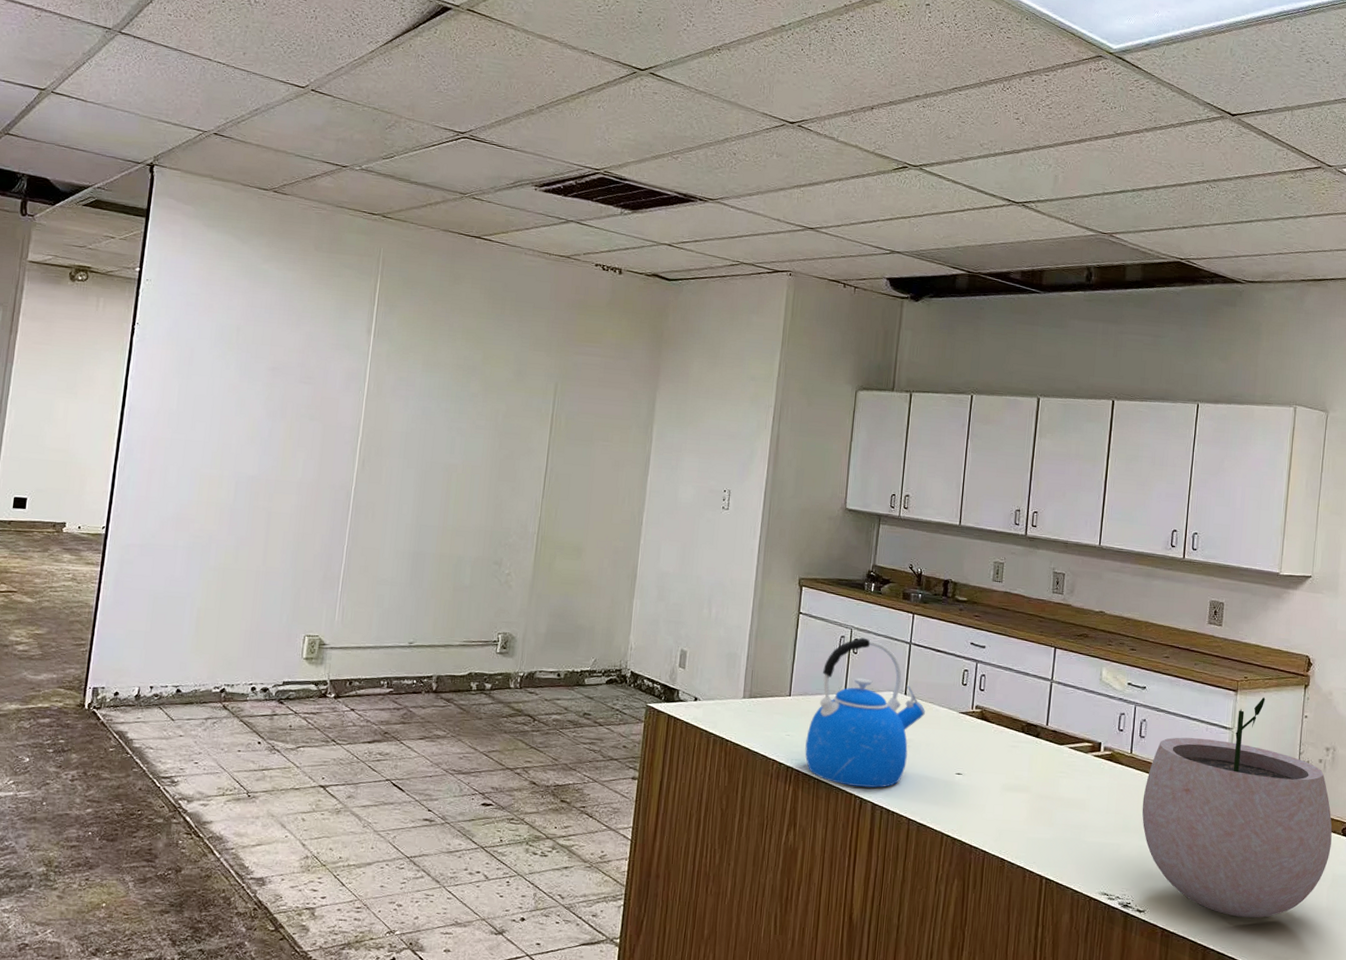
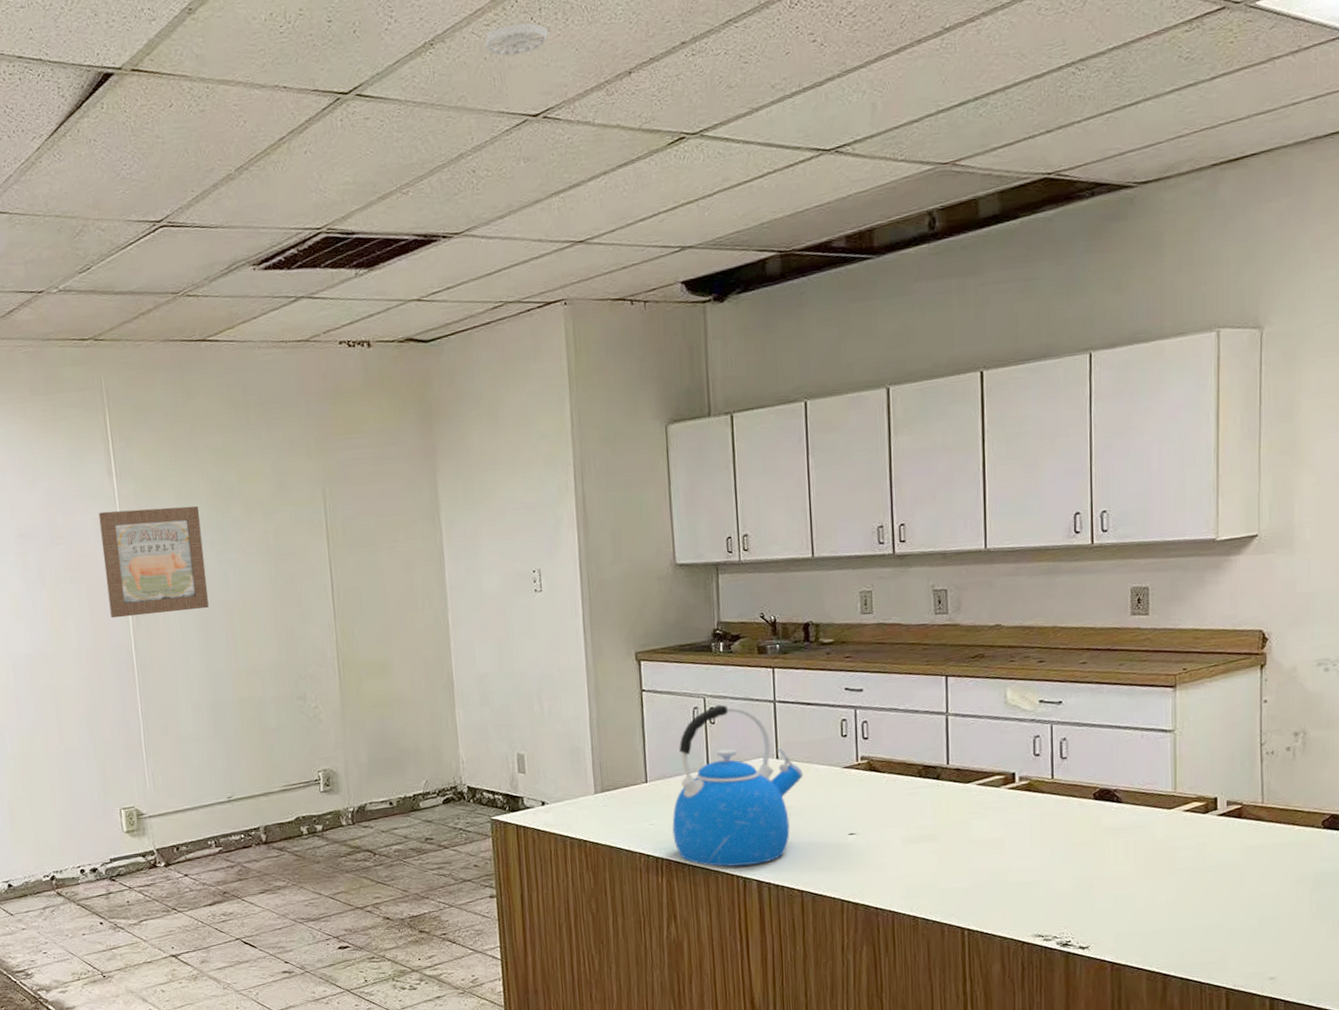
wall art: none [339,363,443,467] -> present [98,505,209,619]
smoke detector: none [762,50,814,75] -> present [485,23,548,56]
plant pot: present [1142,690,1332,918] -> none [1072,686,1310,938]

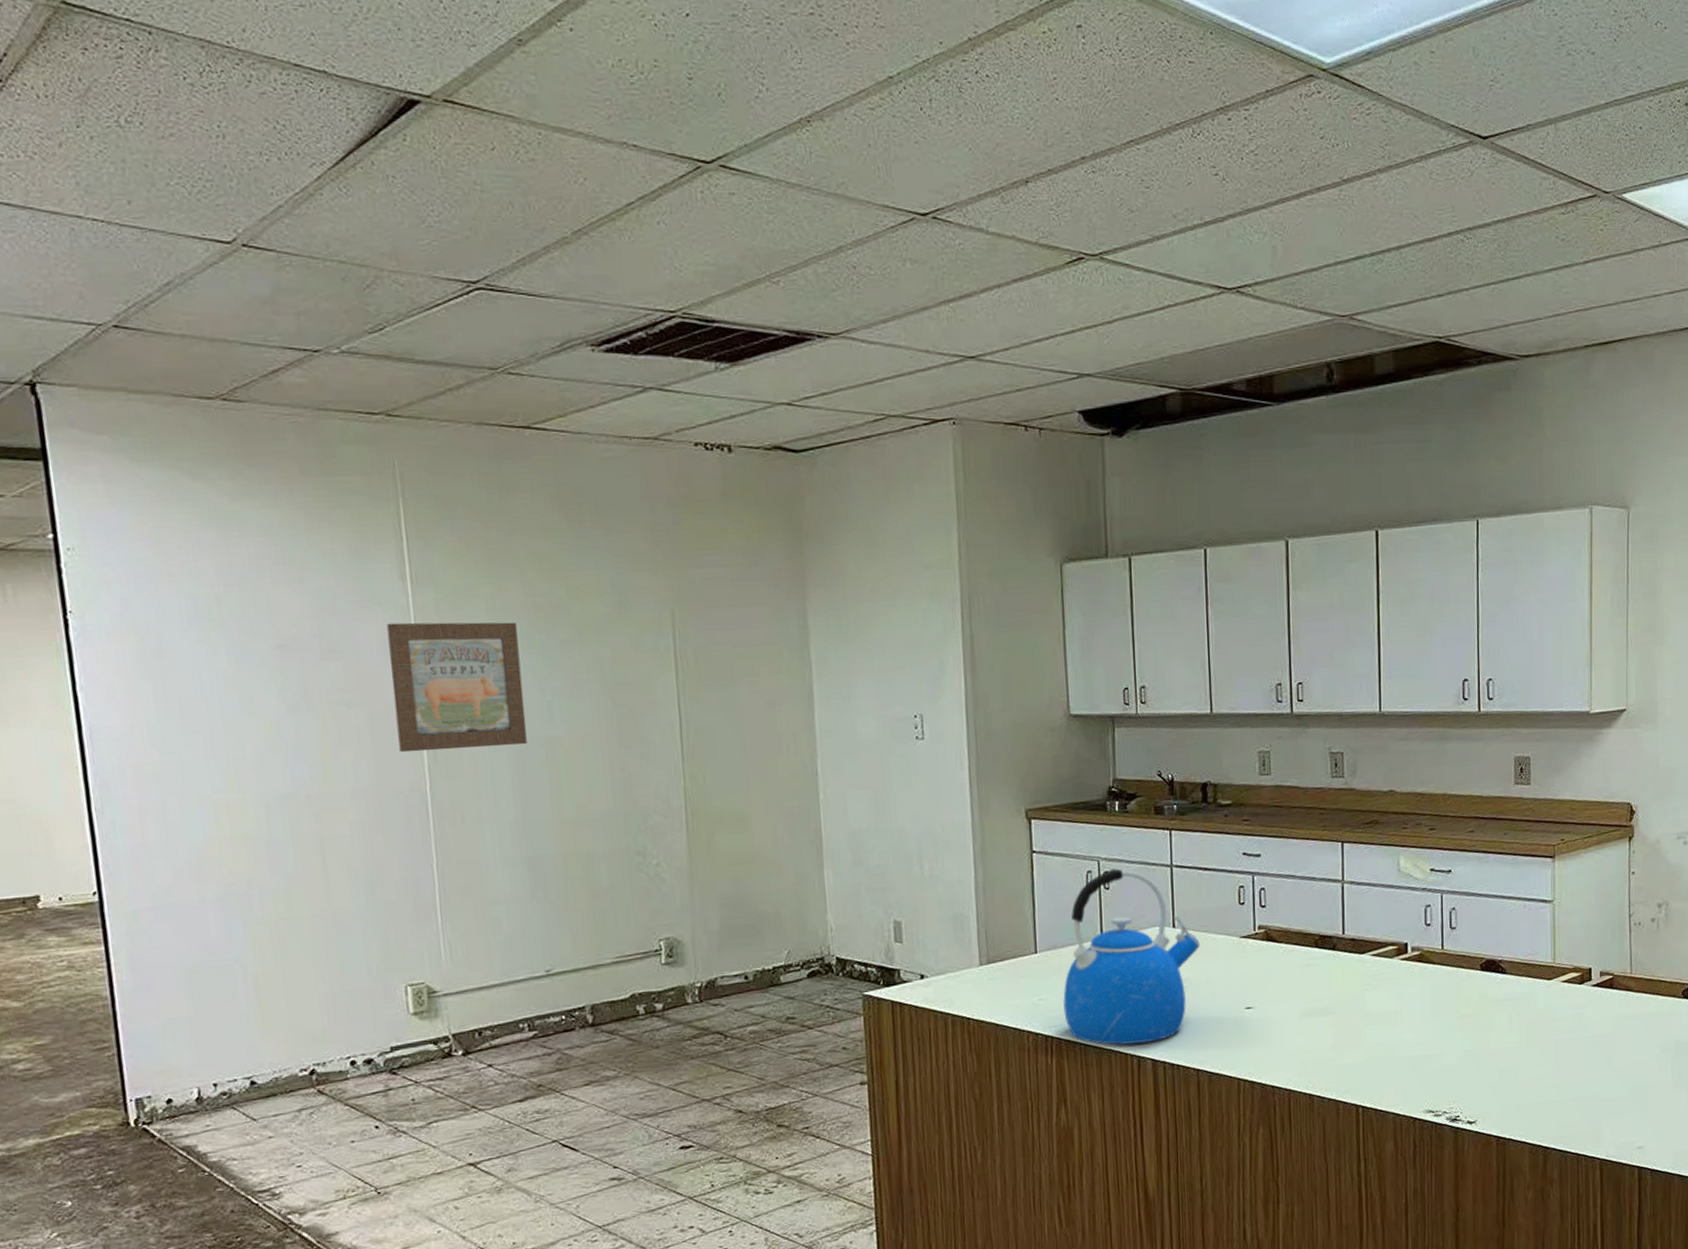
smoke detector: present [485,23,548,56] -> none [869,113,939,146]

